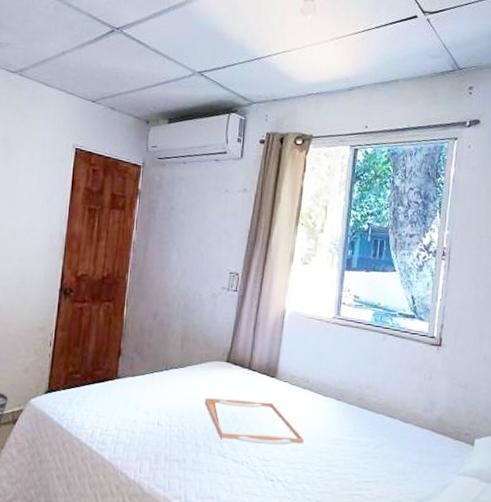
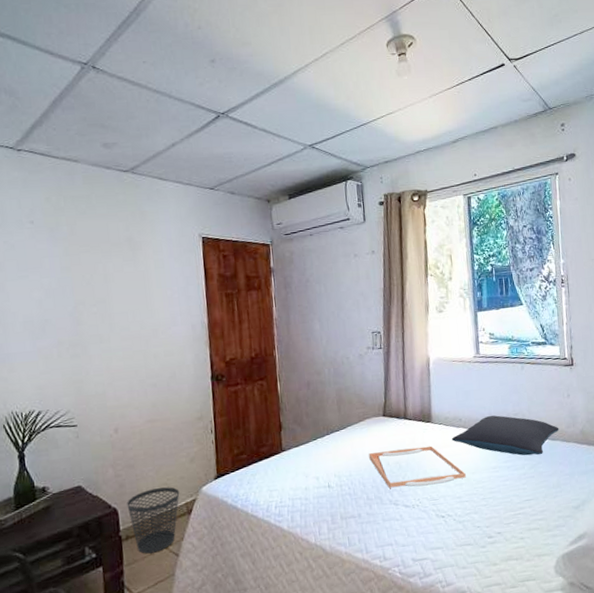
pillow: none [294,382,414,436] -> present [451,415,559,456]

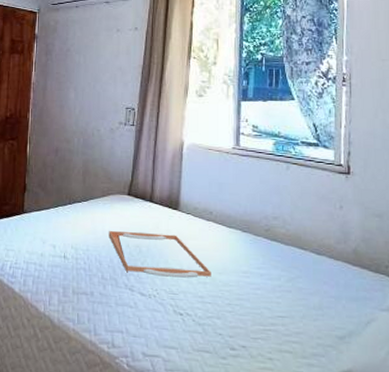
pillow: present [451,415,559,456] -> none [199,213,327,269]

